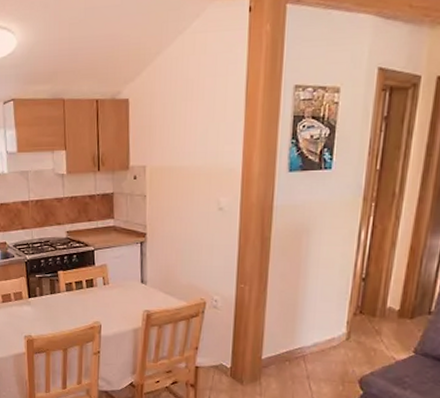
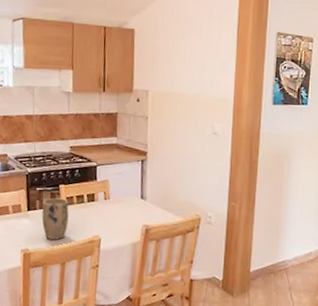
plant pot: none [42,284,68,326] -> present [41,198,69,240]

